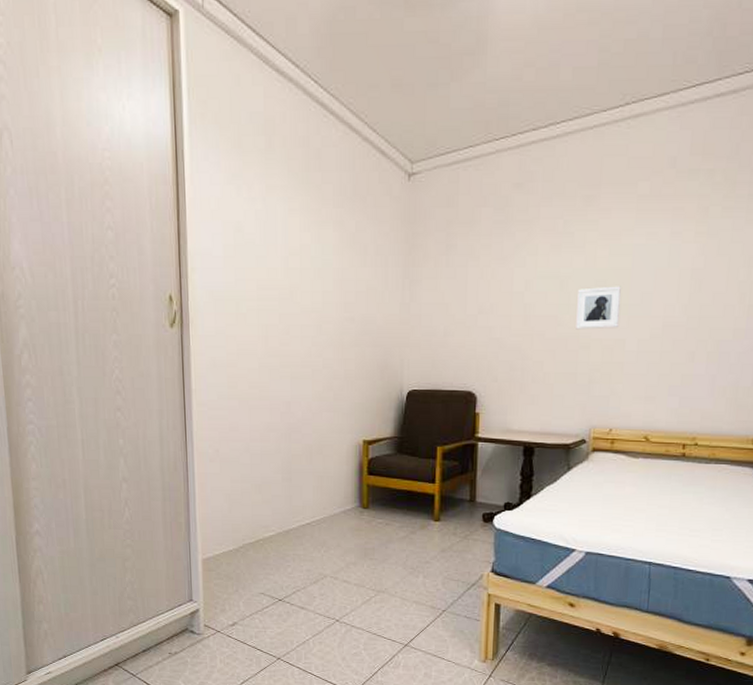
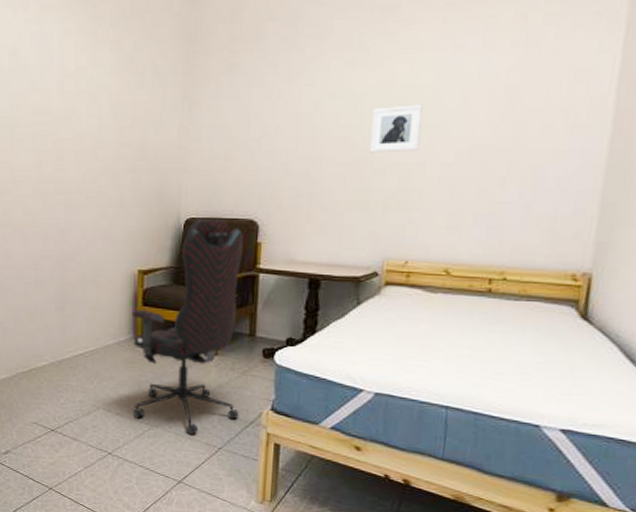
office chair: none [357,391,463,599] -> present [131,219,244,435]

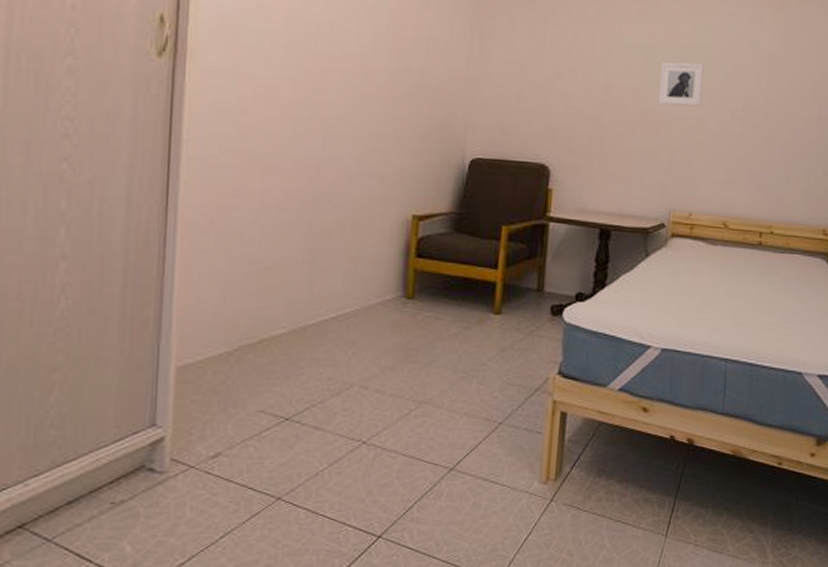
office chair: present [131,219,244,435] -> none [398,160,534,410]

